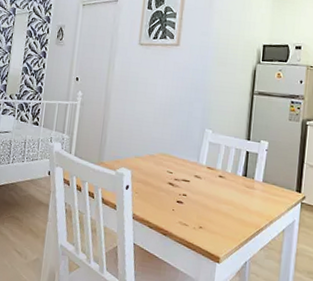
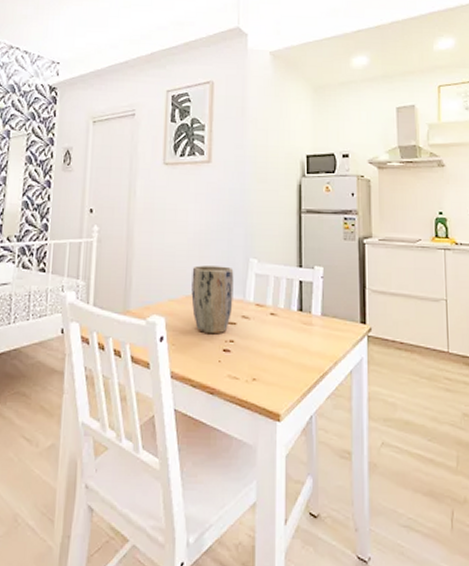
plant pot: none [154,131,191,188] -> present [191,265,234,334]

